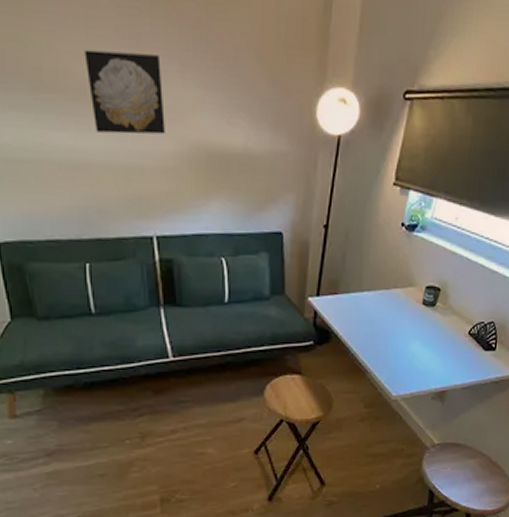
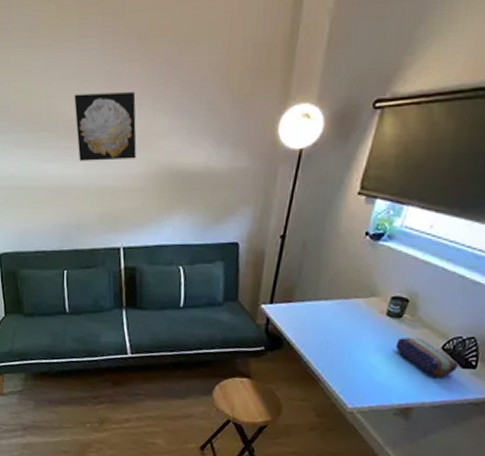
pencil case: none [431,324,481,361] -> present [395,337,458,378]

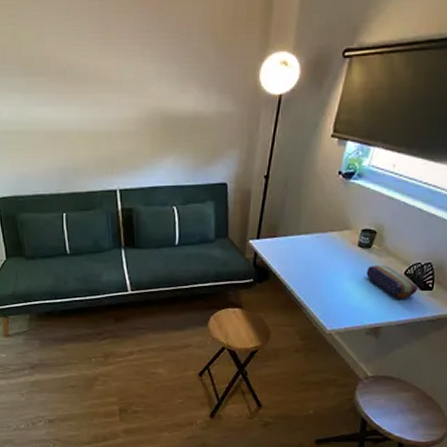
wall art: present [74,92,137,161] -> none [64,38,128,105]

